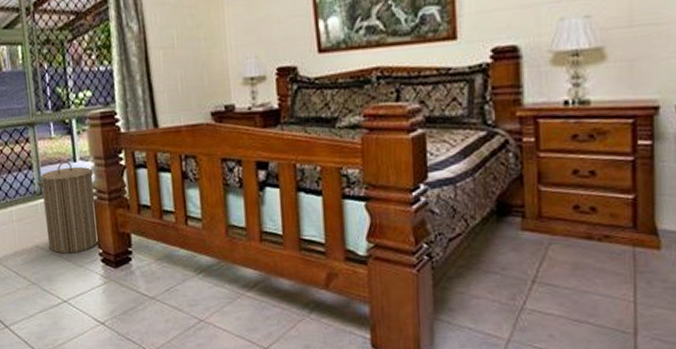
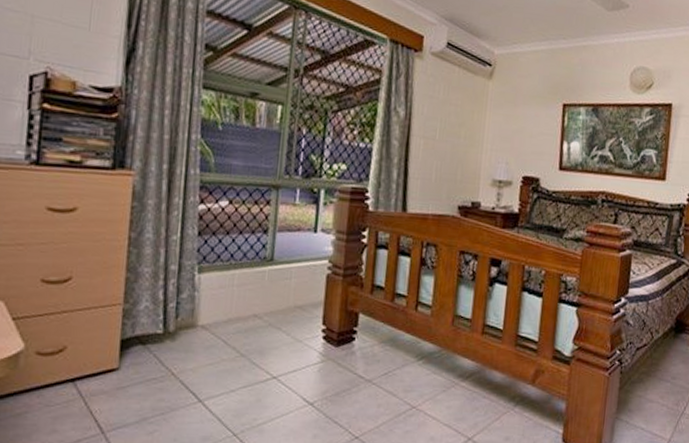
laundry hamper: present [38,160,99,254] -> none [268,229,333,327]

